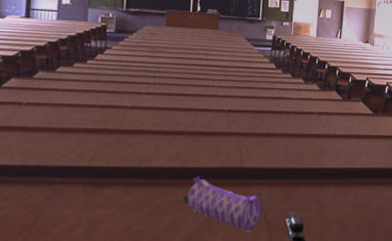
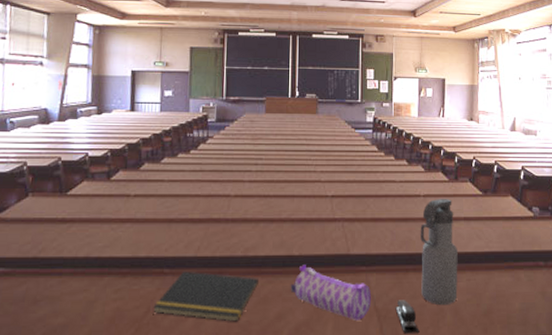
notepad: none [42,180,152,231] -> present [153,271,258,322]
water bottle: none [310,116,347,218] -> present [420,198,458,306]

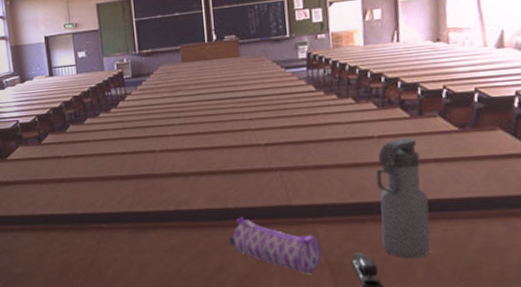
notepad: present [153,271,258,322] -> none [96,225,195,273]

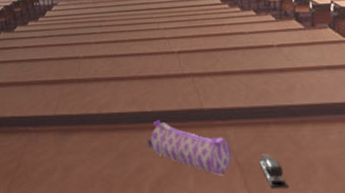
water bottle: present [376,138,431,259] -> none [277,47,329,160]

